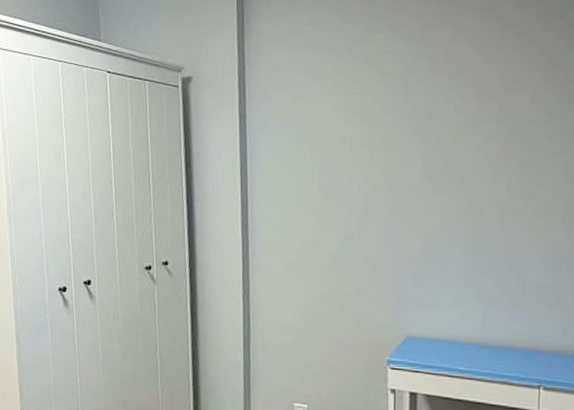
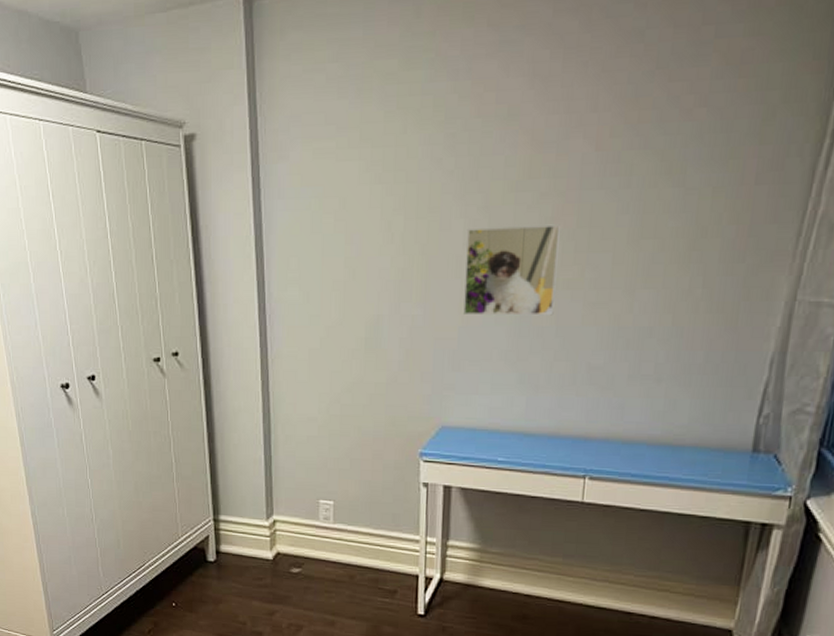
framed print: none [423,162,505,240] -> present [463,224,560,316]

